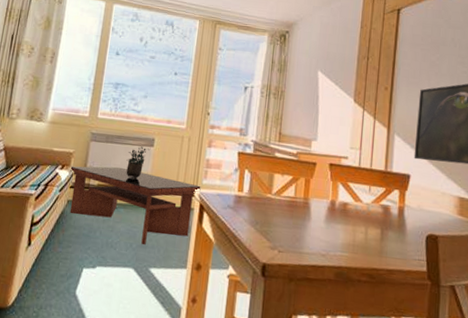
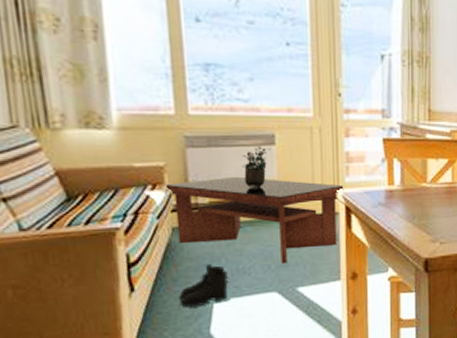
boots: none [59,234,99,269] -> present [178,264,229,308]

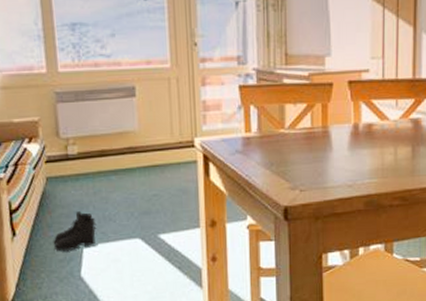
coffee table: present [165,176,344,265] -> none [40,128,201,212]
potted plant: present [242,146,271,188] -> none [106,99,132,139]

